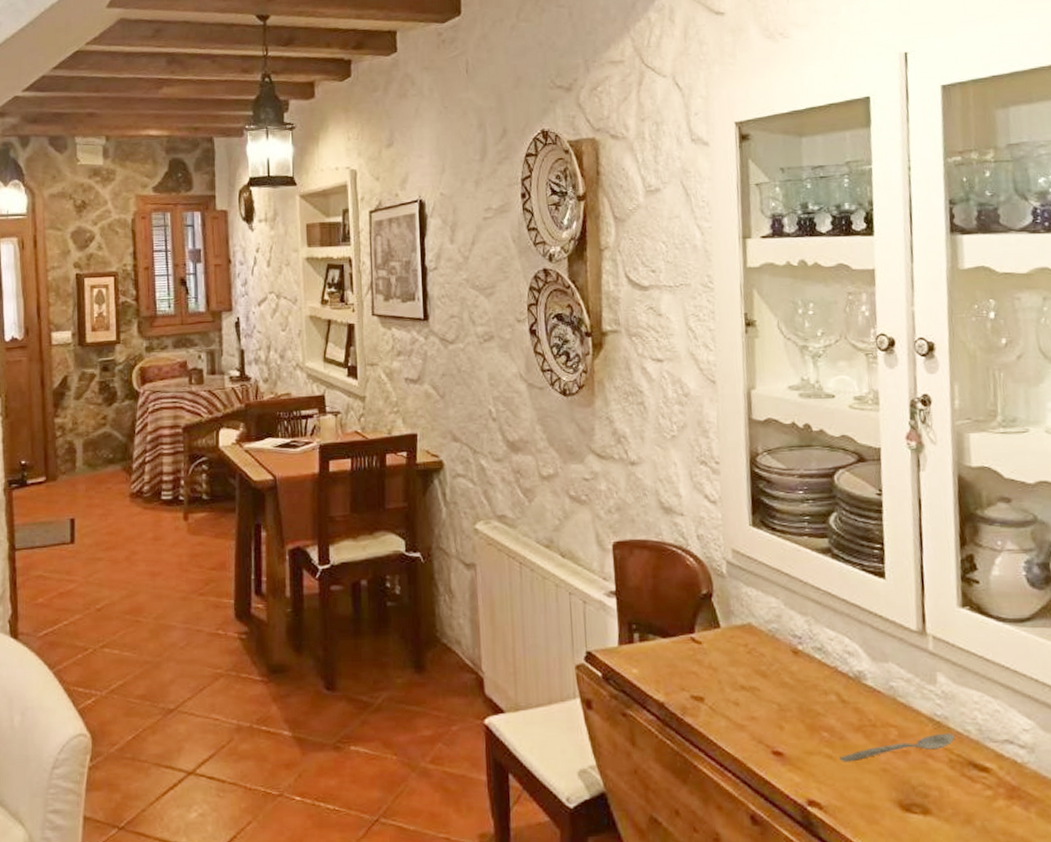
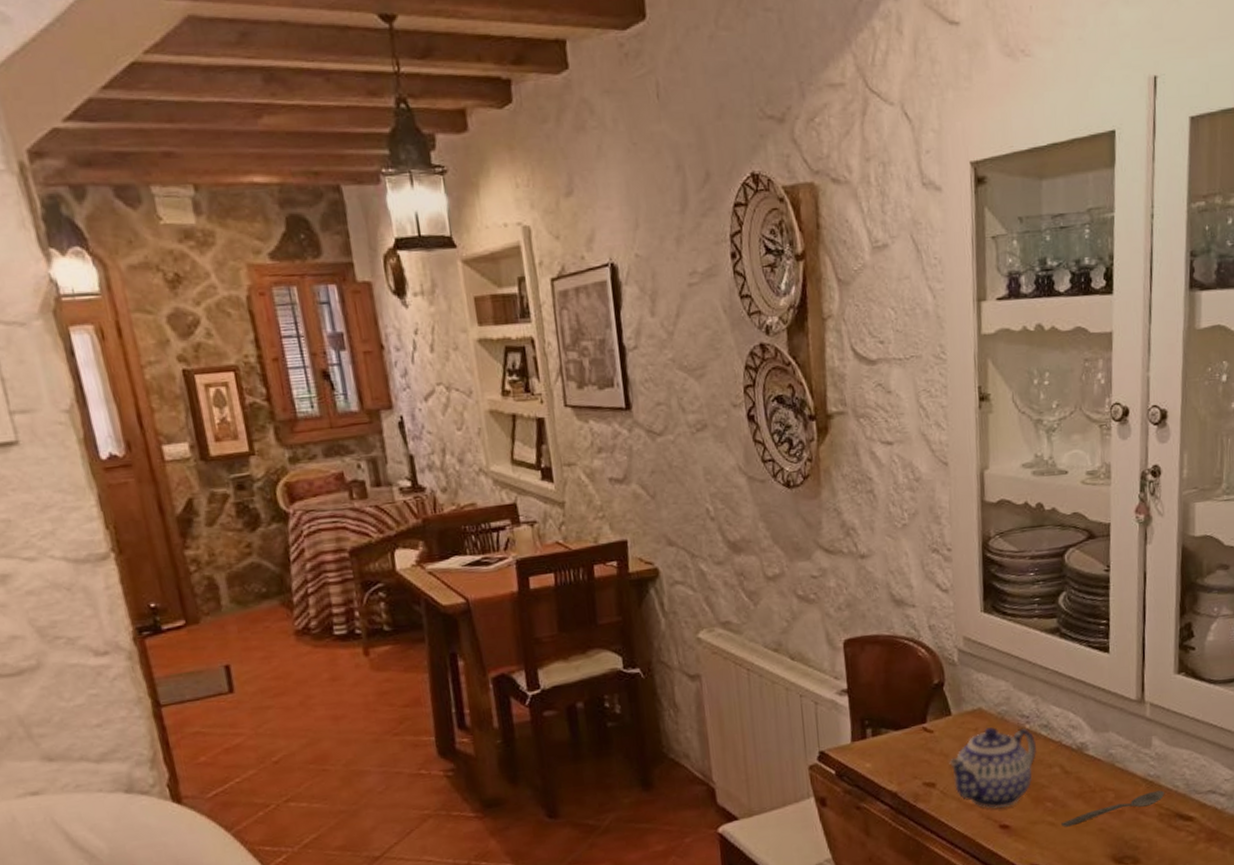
teapot: none [718,643,810,732] -> present [949,727,1036,808]

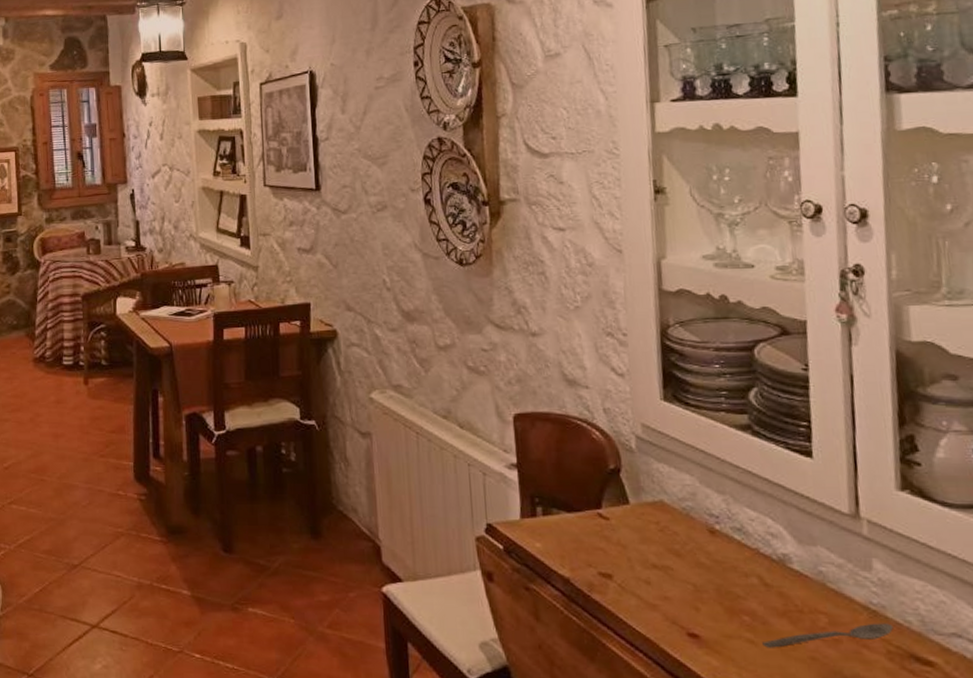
teapot: present [949,727,1036,808] -> none [627,521,729,613]

